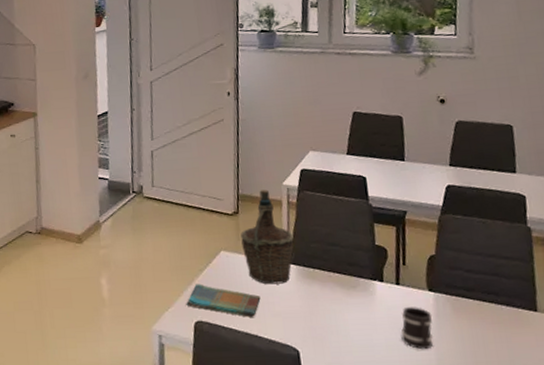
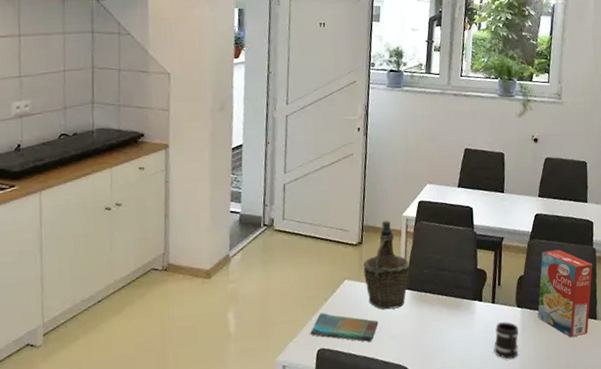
cereal box: none [456,227,528,330] -> present [537,249,593,337]

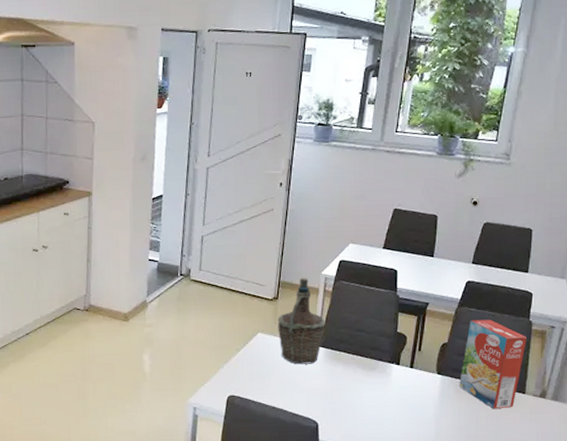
dish towel: present [310,312,378,343] -> none [221,362,290,394]
mug: present [494,322,519,360] -> none [408,387,437,424]

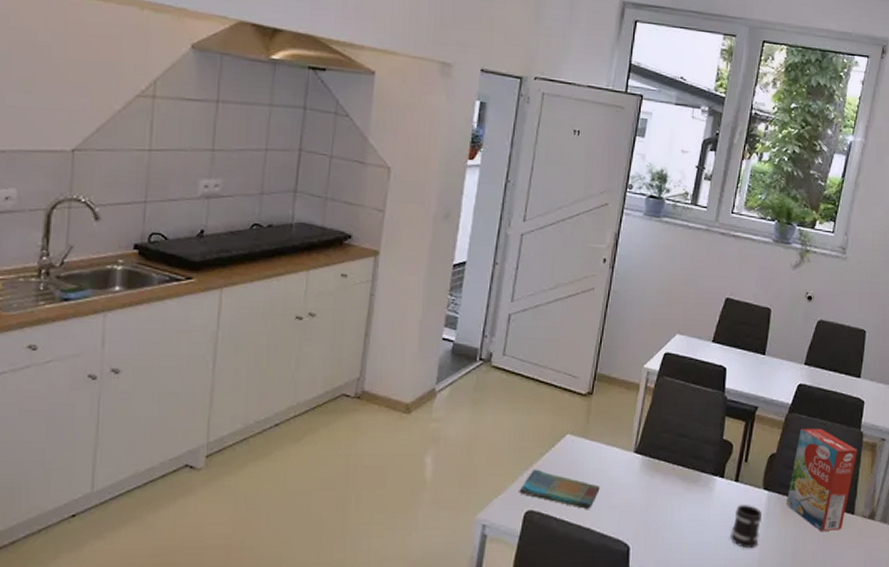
dish towel: none [221,362,290,394] -> present [519,469,600,510]
bottle: present [278,278,325,365] -> none [590,371,645,474]
mug: none [408,387,437,424] -> present [730,505,763,549]

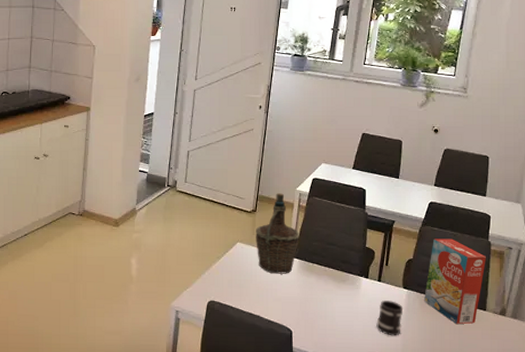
dish towel: present [519,469,600,510] -> none [202,269,266,301]
bottle: none [590,371,645,474] -> present [256,193,299,274]

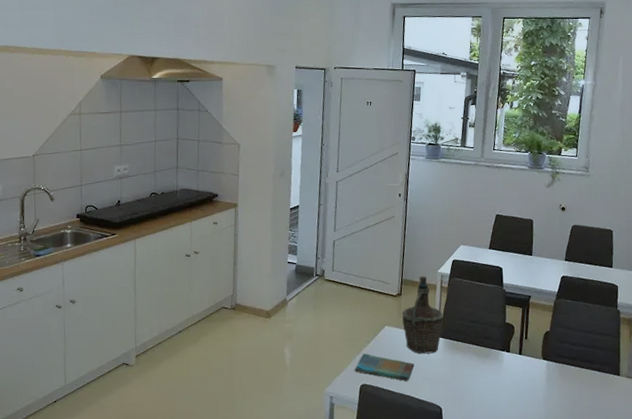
dish towel: none [202,269,266,301] -> present [354,353,415,382]
mug: present [376,301,404,336] -> none [520,372,544,406]
cereal box: present [424,238,486,324] -> none [562,309,617,390]

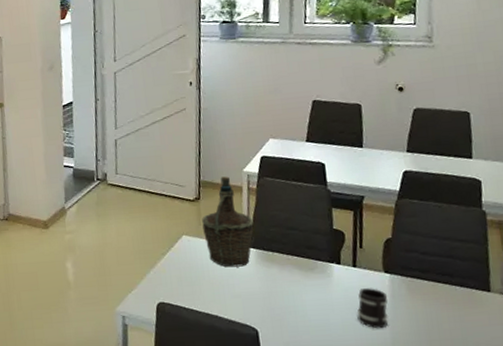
dish towel: present [354,353,415,382] -> none [148,267,221,300]
mug: none [520,372,544,406] -> present [357,288,388,329]

